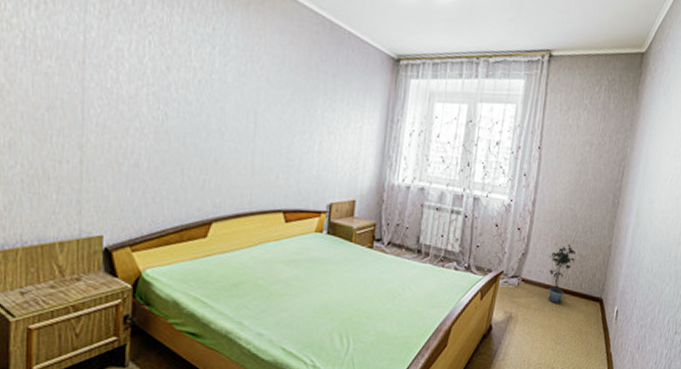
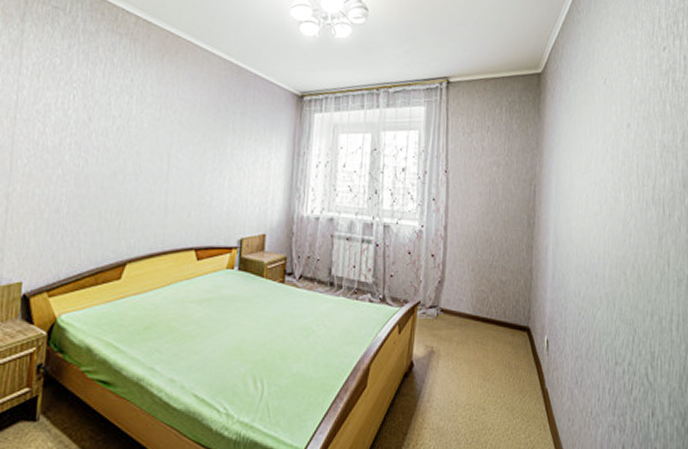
potted plant: present [548,243,576,303] -> none [467,269,496,335]

